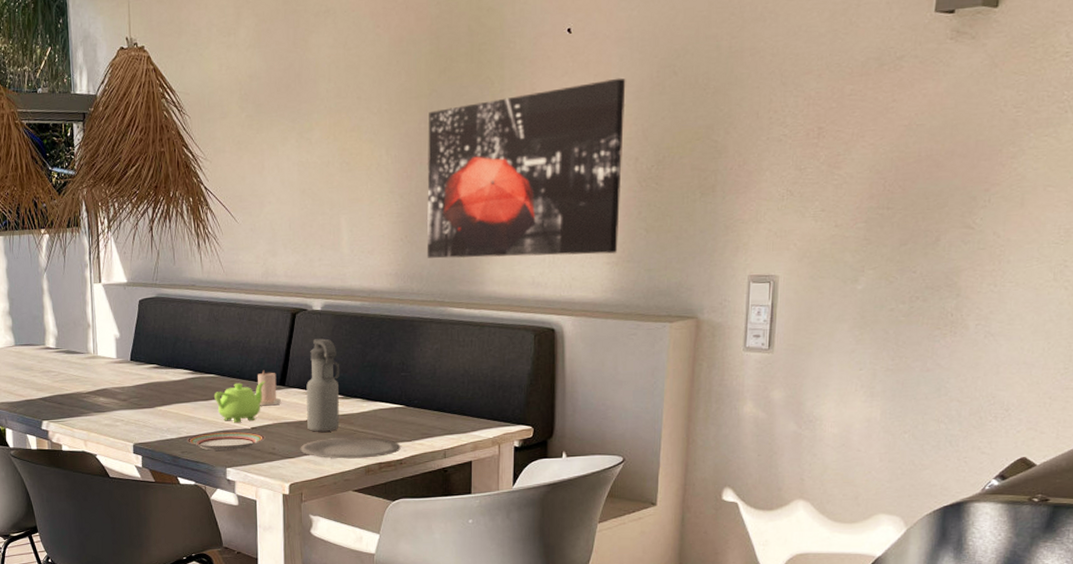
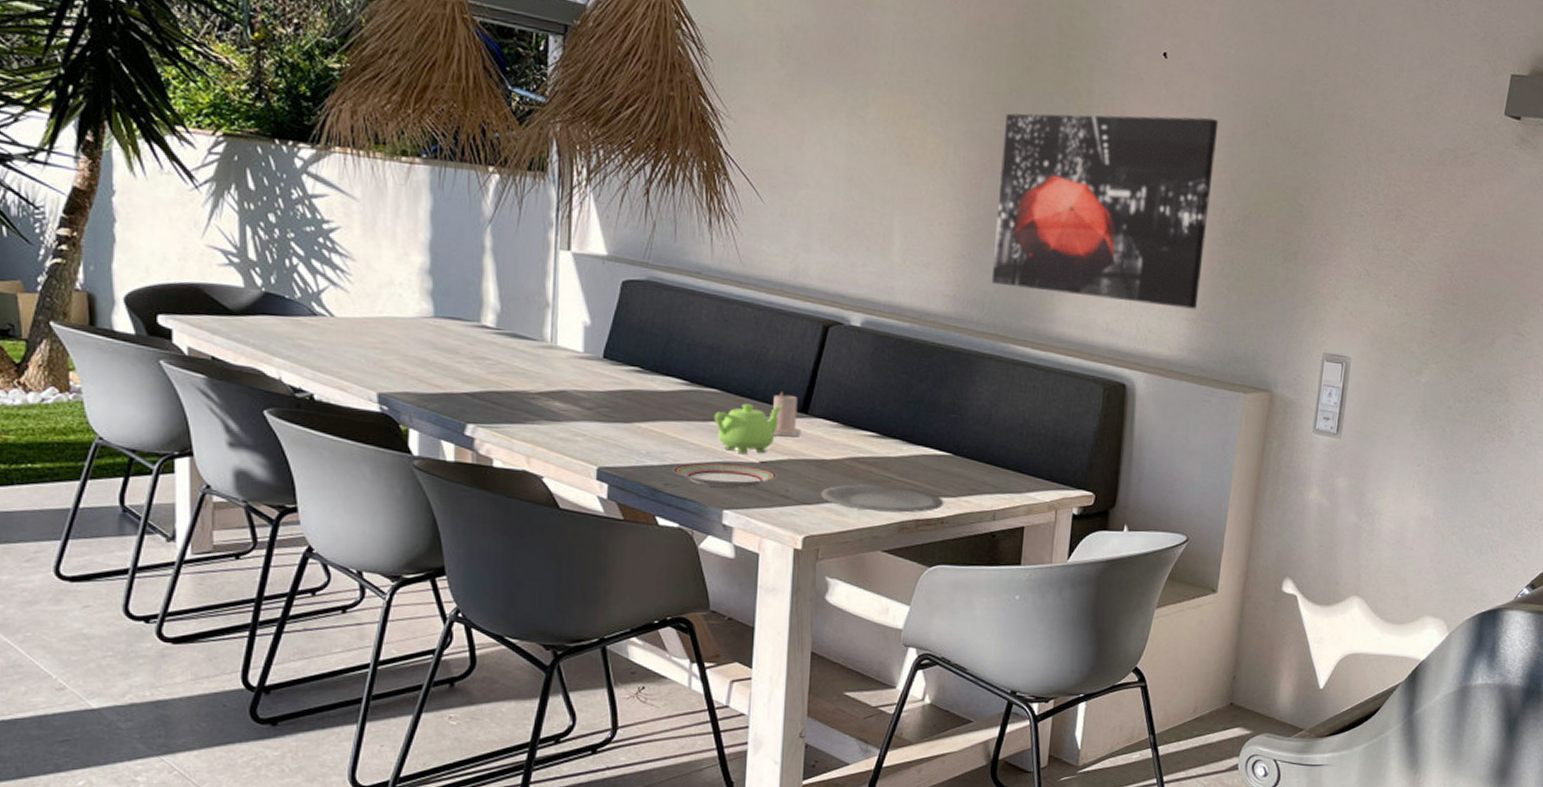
water bottle: present [306,338,339,432] -> none [832,361,877,476]

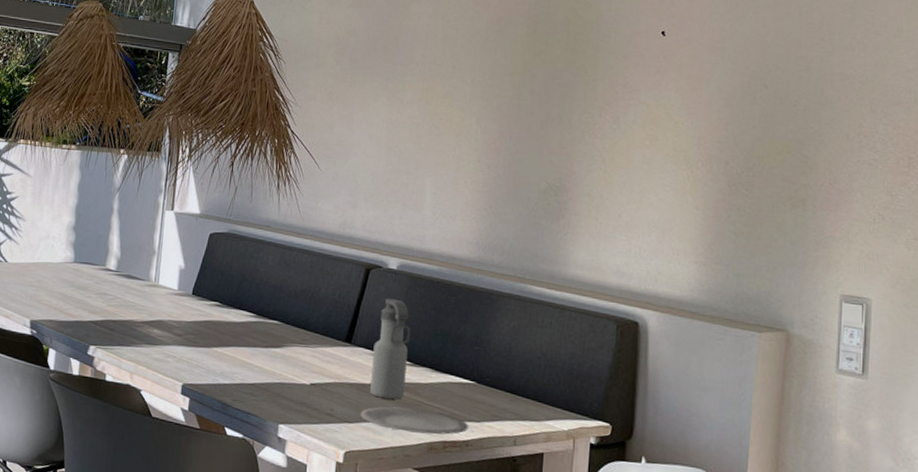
plate: present [672,462,778,488] -> none [240,382,325,406]
teapot: present [715,403,784,455] -> none [275,333,332,377]
candle: present [772,391,801,437] -> none [321,323,345,363]
water bottle: none [832,361,877,476] -> present [370,298,410,400]
wall art: present [991,113,1219,309] -> none [510,83,718,253]

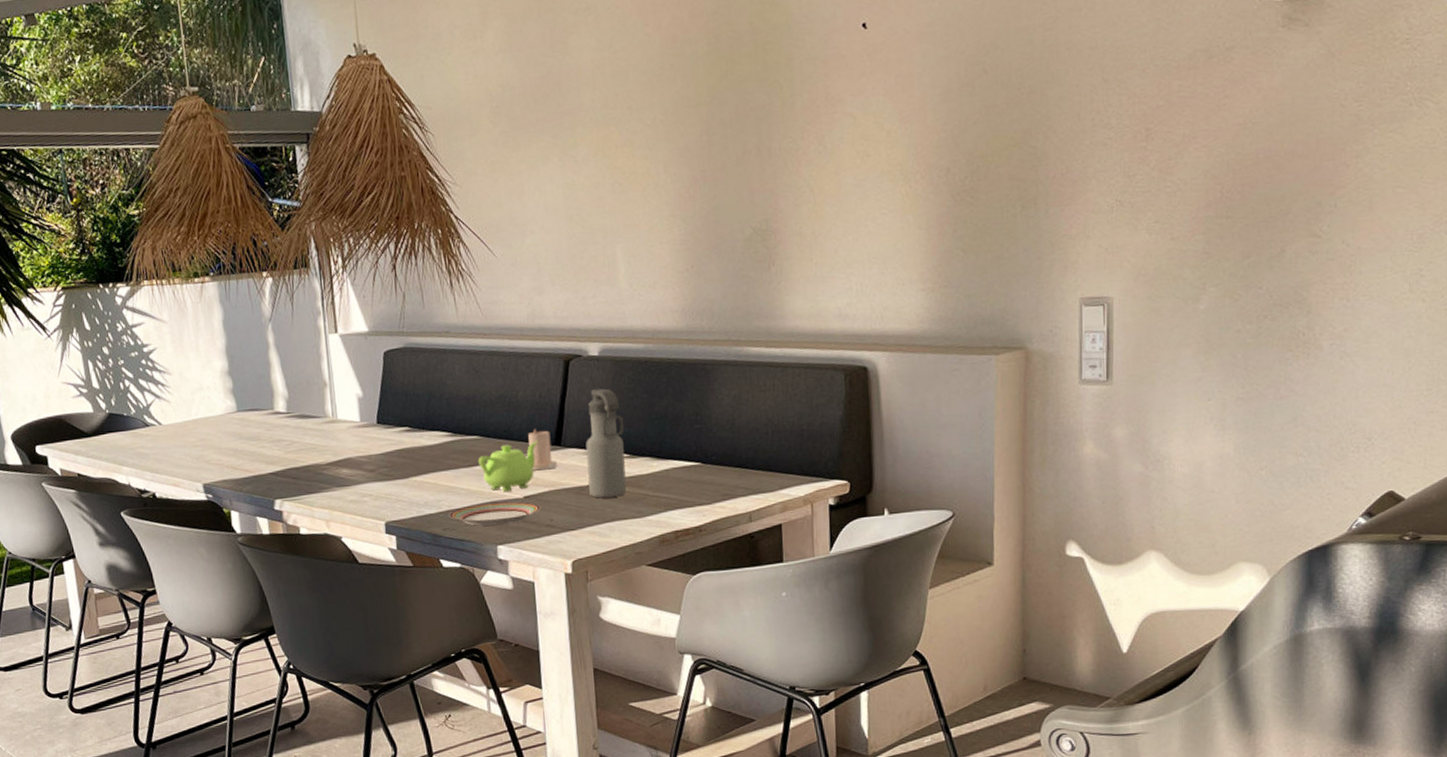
plate: none [240,382,325,406] -> present [448,501,542,526]
teapot: none [275,333,332,377] -> present [478,442,539,493]
candle: none [321,323,345,363] -> present [528,428,557,471]
plate: present [360,406,468,435] -> none [582,502,699,529]

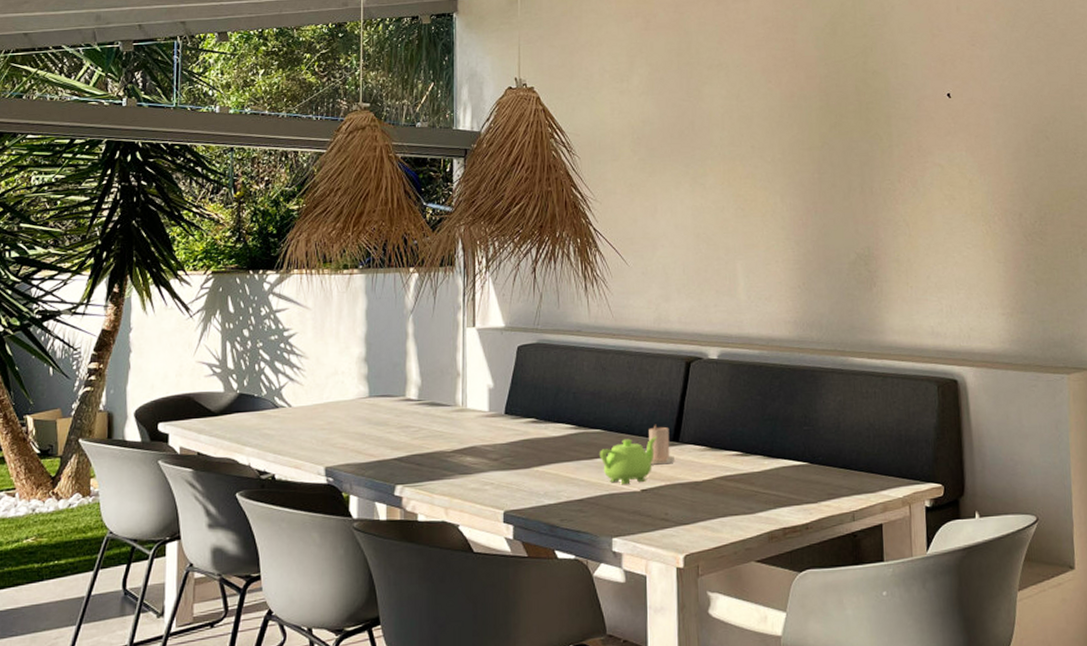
plate: present [448,501,542,526] -> none [567,494,657,518]
water bottle: present [586,388,627,498] -> none [702,389,739,494]

